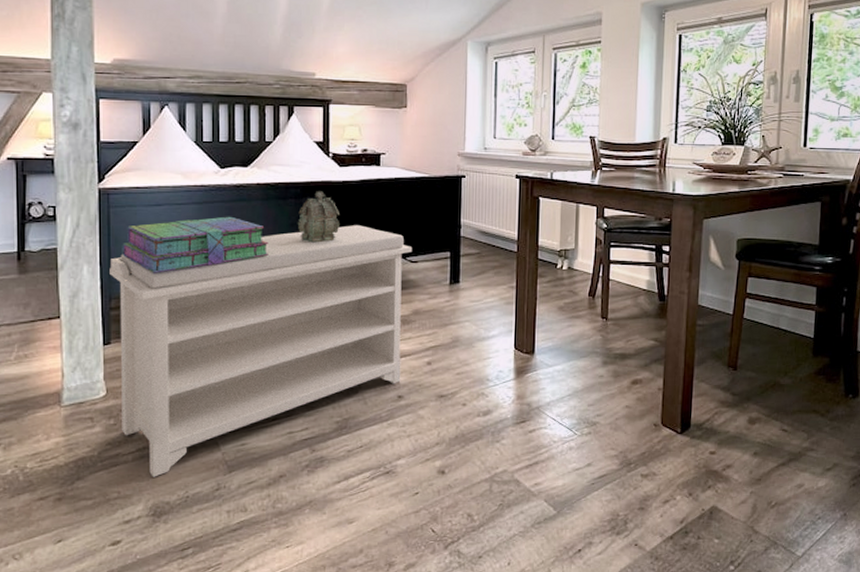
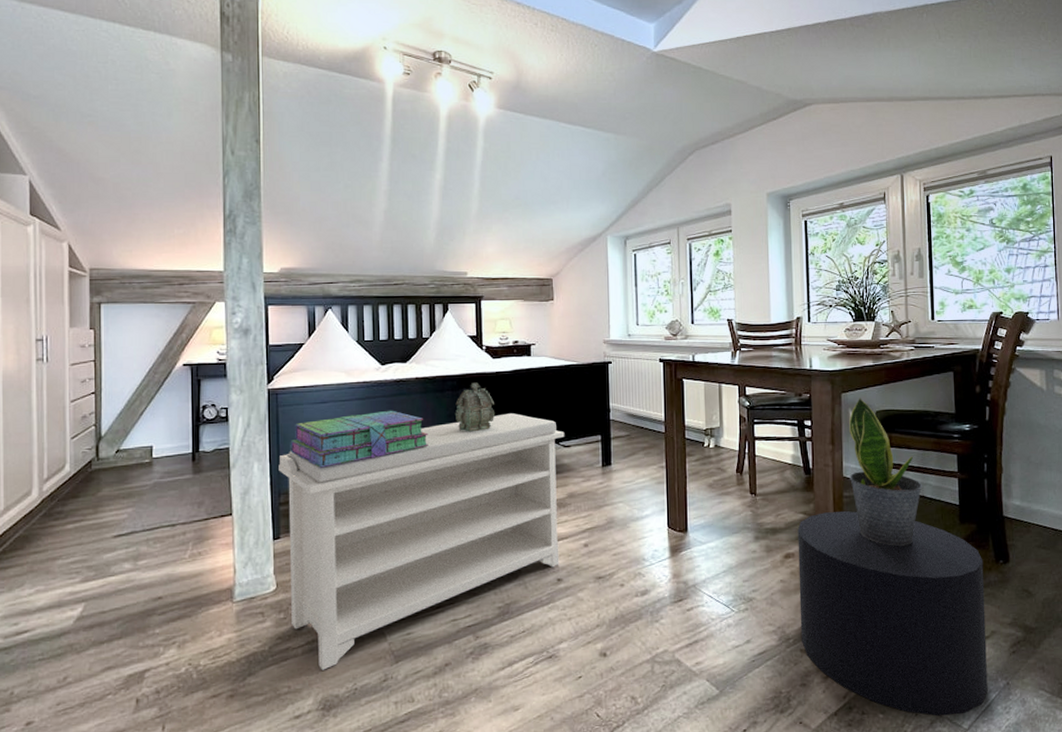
stool: none [642,340,833,543] -> present [797,511,988,716]
potted plant: none [705,224,779,376] -> present [849,397,923,546]

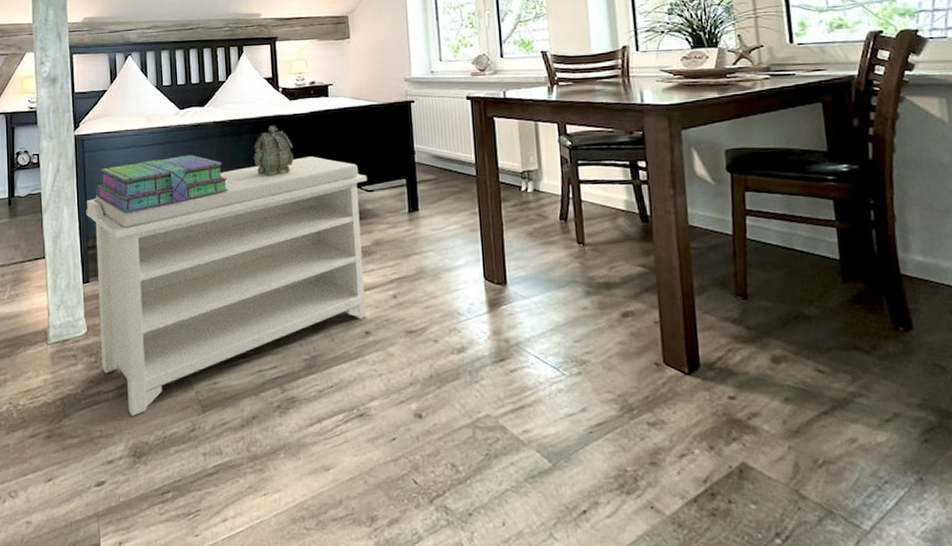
stool: present [797,511,988,716] -> none [636,265,894,513]
potted plant: present [849,397,923,546] -> none [692,134,791,307]

